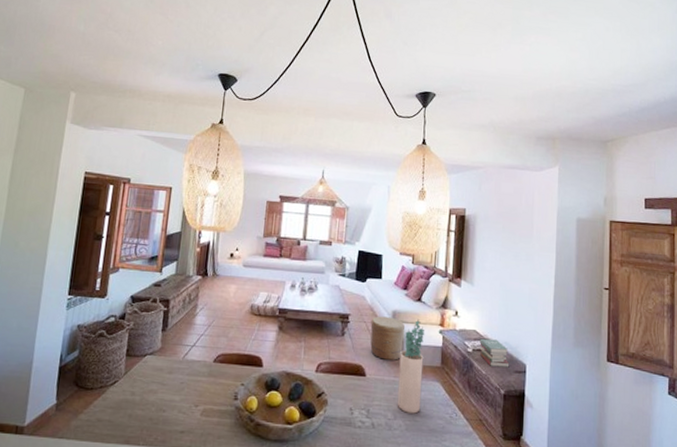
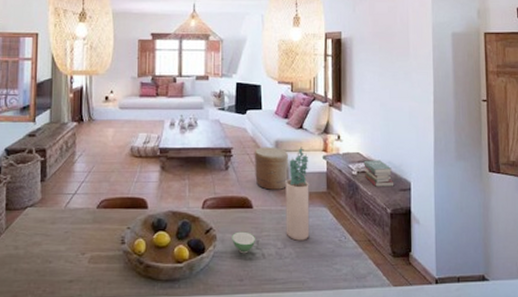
bowl: none [343,398,367,422] -> present [232,231,256,254]

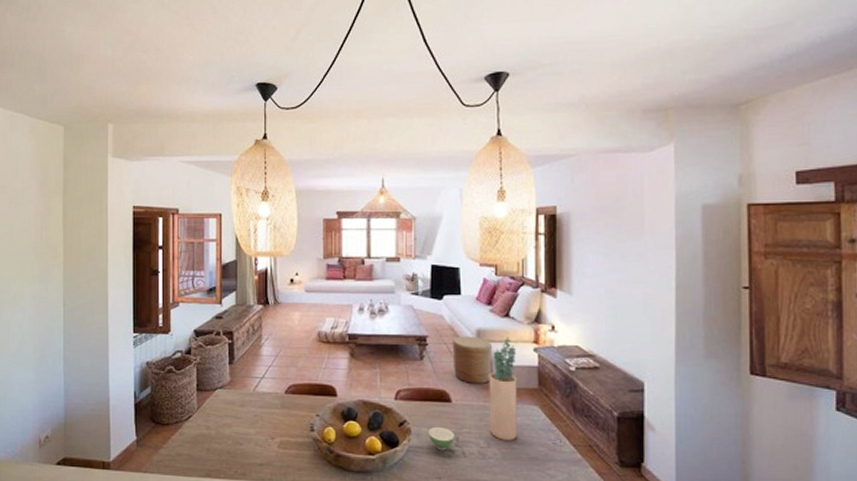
books: present [364,160,394,187] -> none [584,354,623,386]

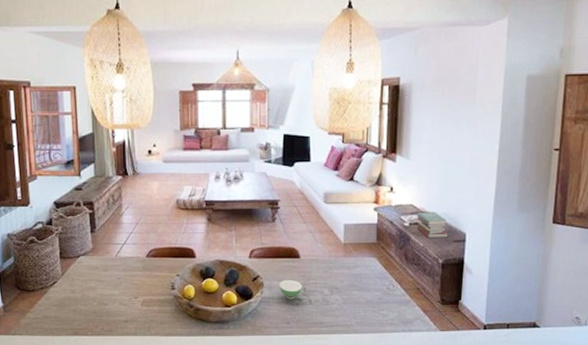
woven basket: present [452,336,493,385] -> none [301,199,338,242]
vase: present [489,337,518,441] -> none [333,198,359,288]
books: none [584,354,623,386] -> present [417,211,448,238]

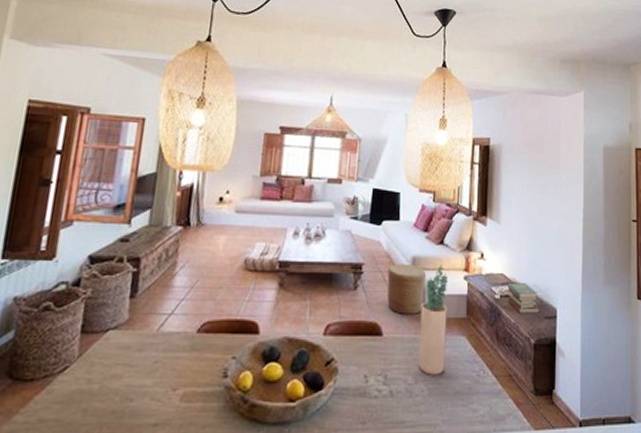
bowl: present [279,279,303,300] -> none [356,363,384,391]
woven basket: none [301,199,338,242] -> present [387,264,427,316]
vase: none [333,198,359,288] -> present [418,265,449,375]

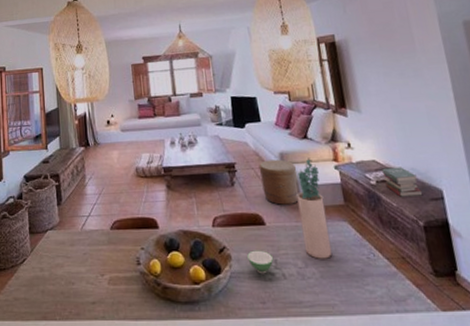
bowl: none [356,363,384,391] -> present [247,250,274,274]

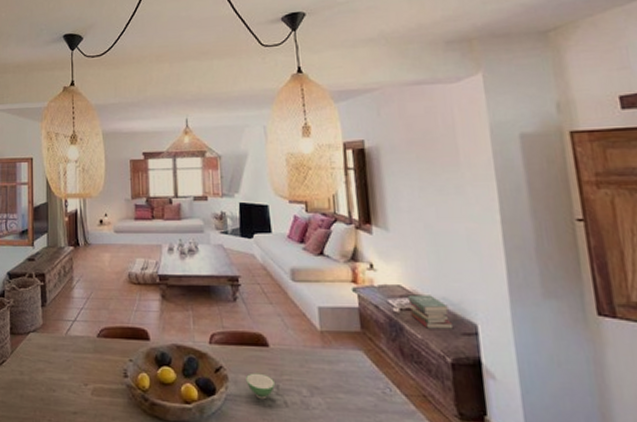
woven basket: present [258,159,299,206] -> none [265,276,310,328]
vase: present [297,157,333,259] -> none [307,276,343,390]

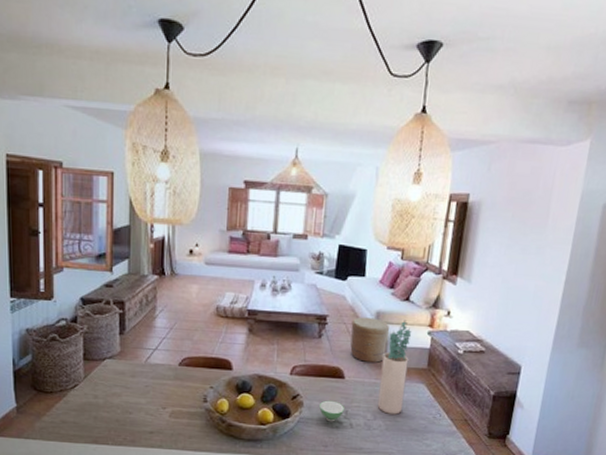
woven basket: none [265,276,310,328] -> present [350,317,390,363]
vase: none [307,276,343,390] -> present [377,320,412,415]
books: present [407,294,454,329] -> none [471,339,503,369]

